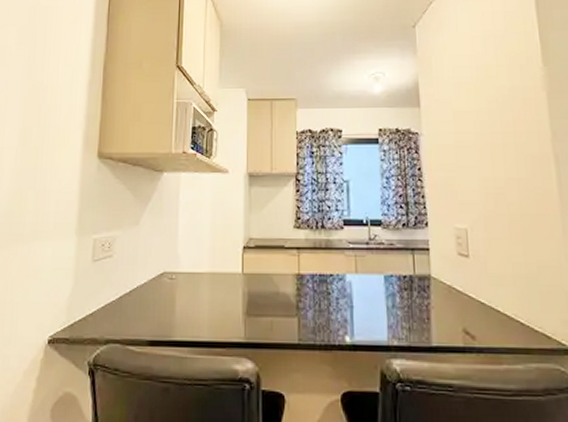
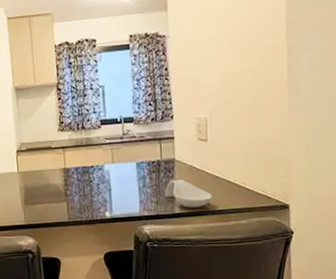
spoon rest: none [419,303,477,342] -> present [165,180,212,208]

